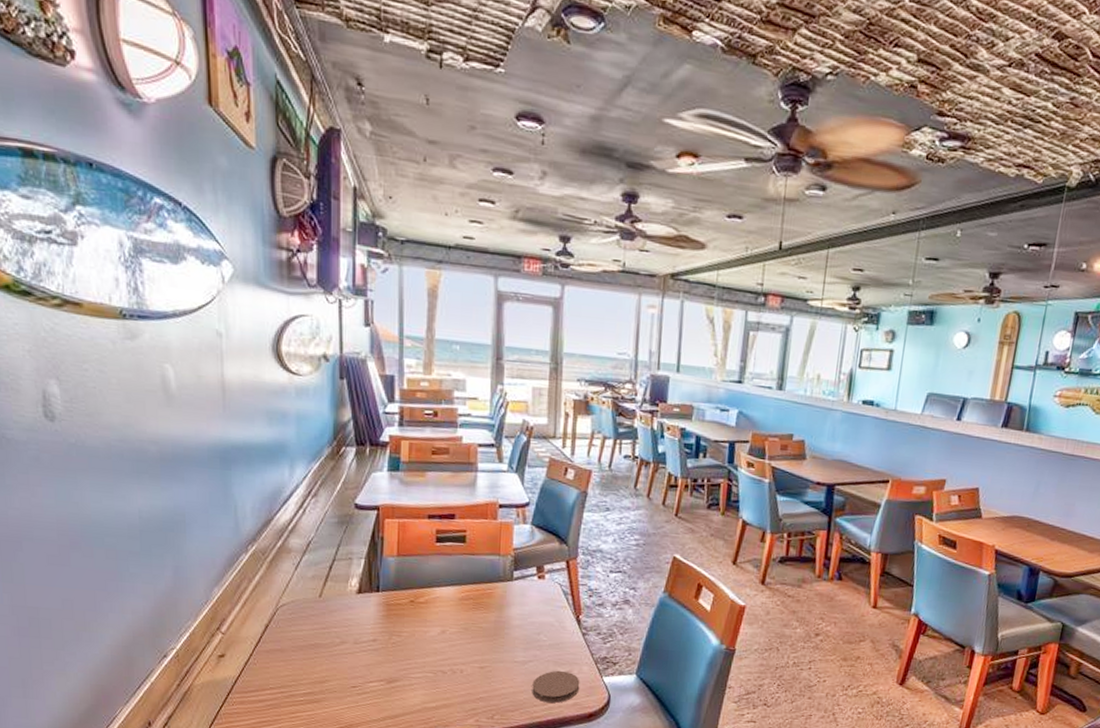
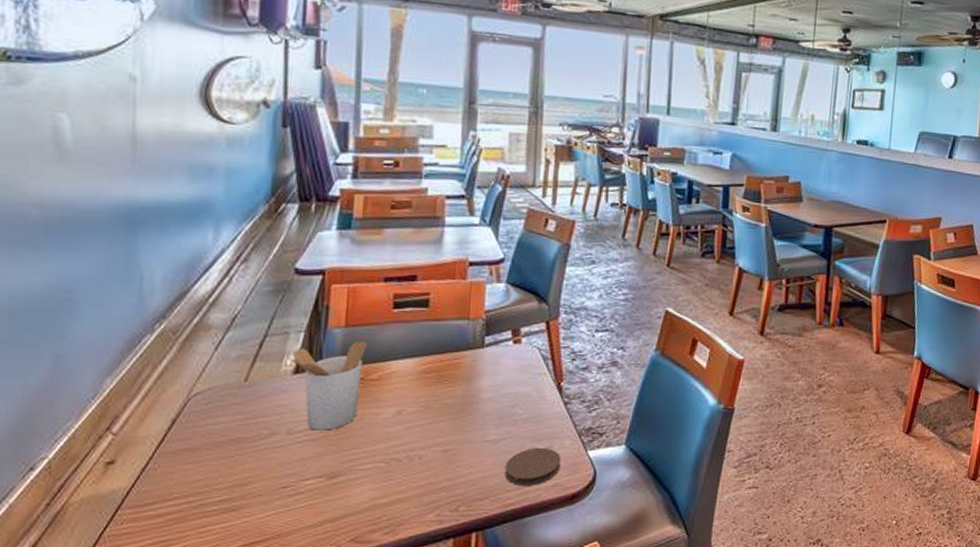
utensil holder: none [353,569,416,643] -> present [288,341,367,431]

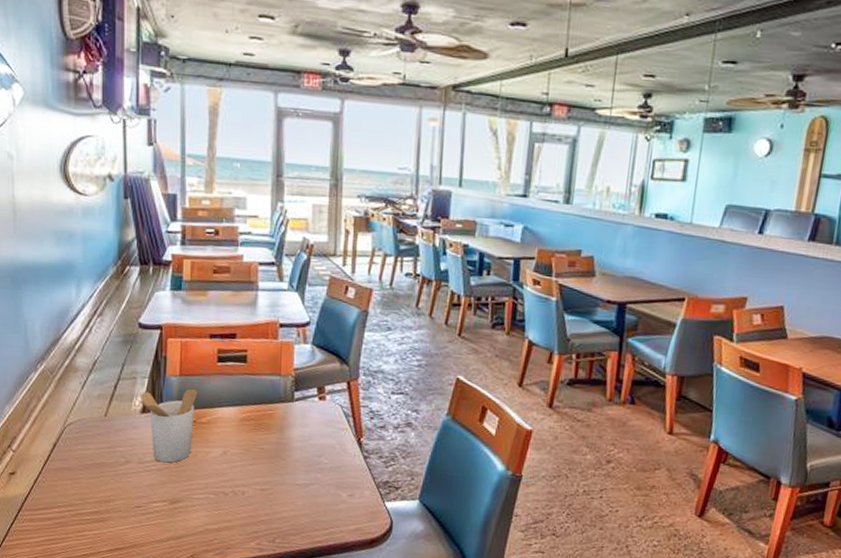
coaster: present [504,447,562,485] -> none [313,494,362,528]

